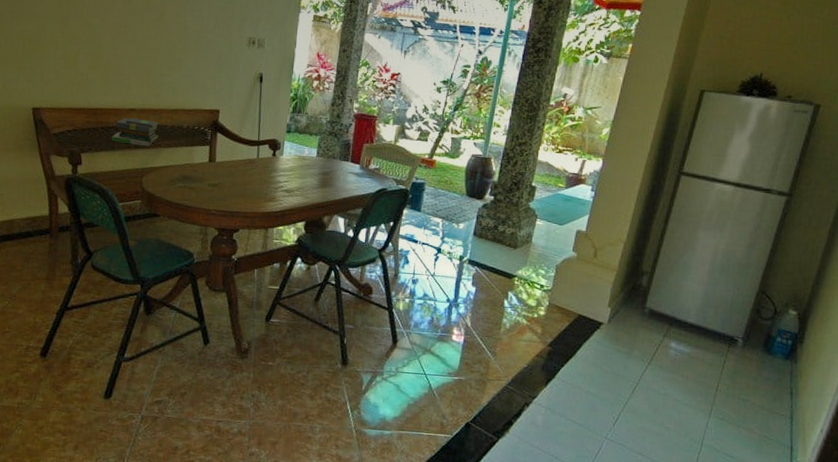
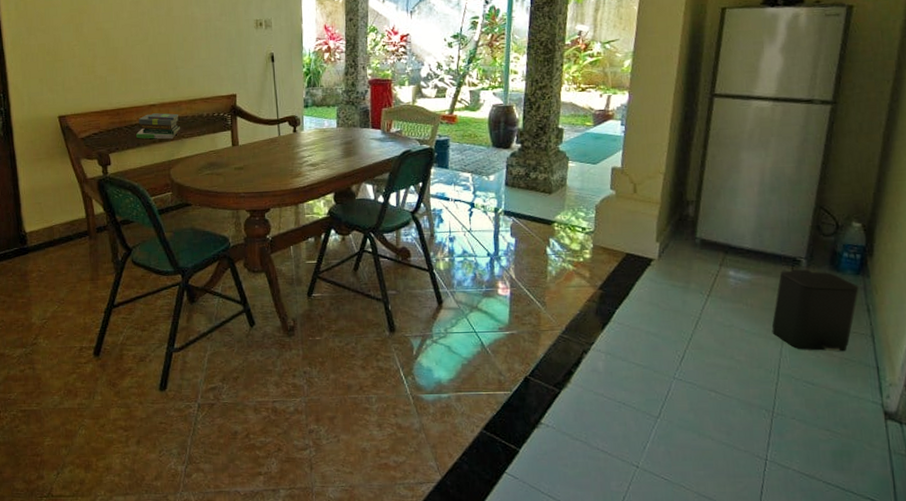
pedal bin: none [702,347,786,430] -> present [771,269,859,352]

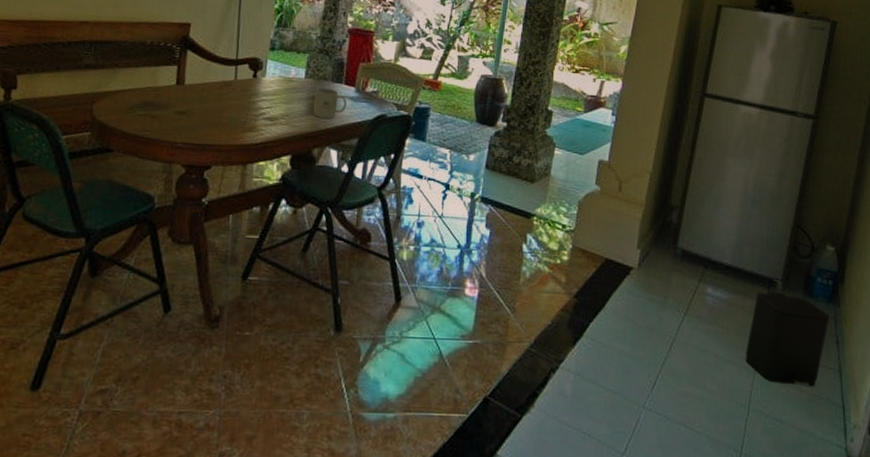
books: present [136,113,181,140] -> none [56,32,116,67]
mug: none [346,133,376,160] -> present [313,87,347,120]

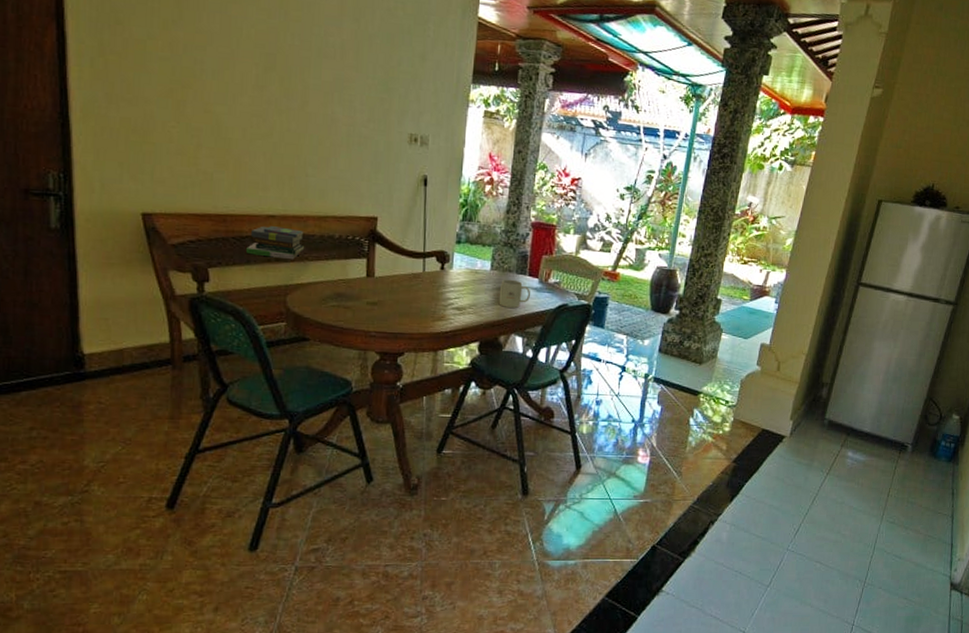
books: none [56,32,116,67] -> present [246,225,305,260]
pedal bin: present [745,291,830,387] -> none [875,453,949,530]

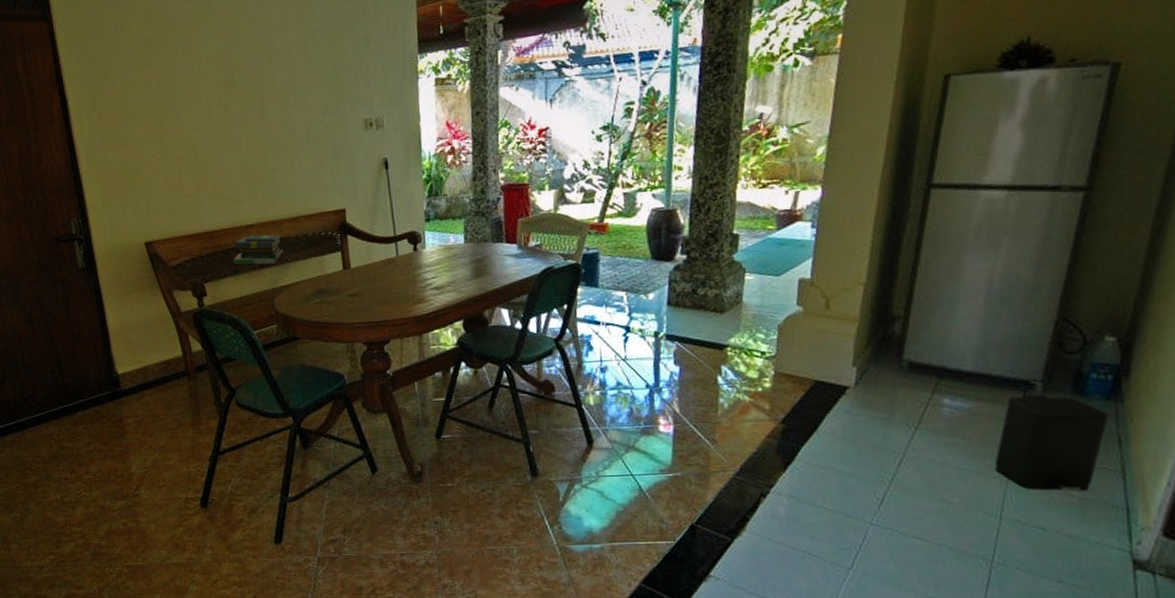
mug: present [498,279,531,309] -> none [476,249,512,281]
pedal bin: none [875,453,949,530] -> present [994,394,1109,492]

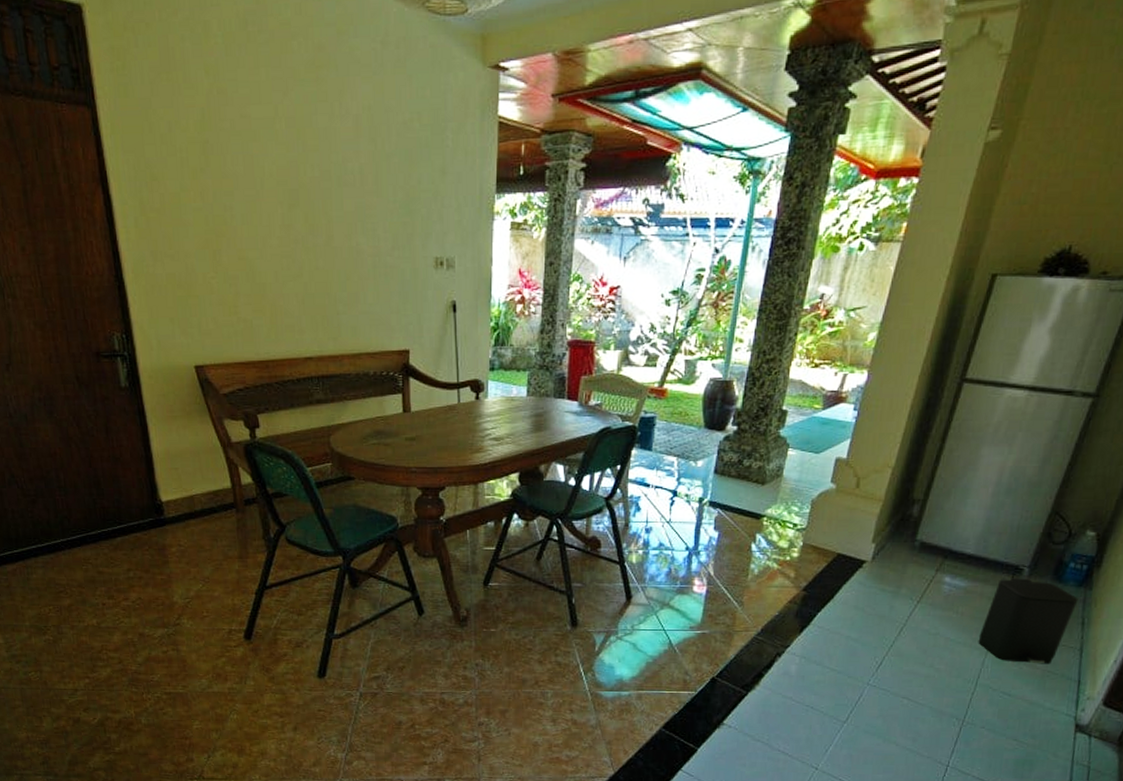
books: present [233,234,284,265] -> none [289,368,343,401]

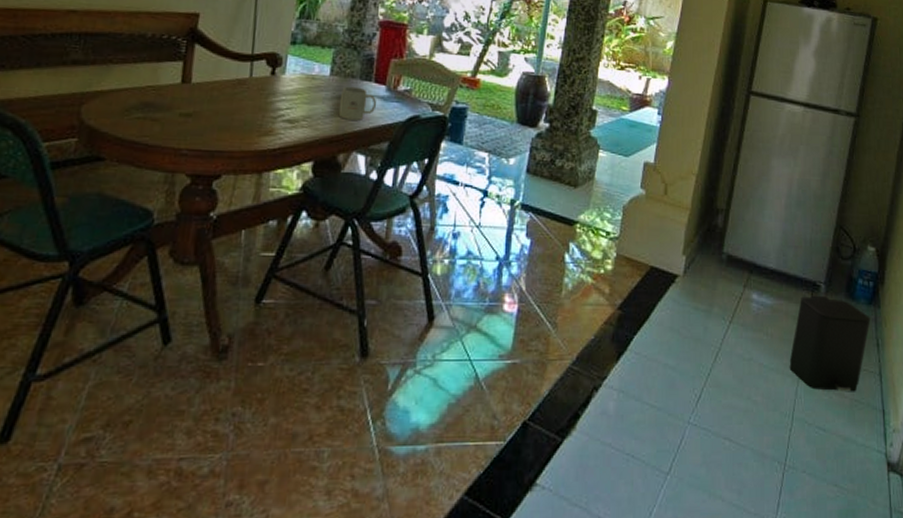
mug: none [537,404,571,436] -> present [338,86,377,121]

